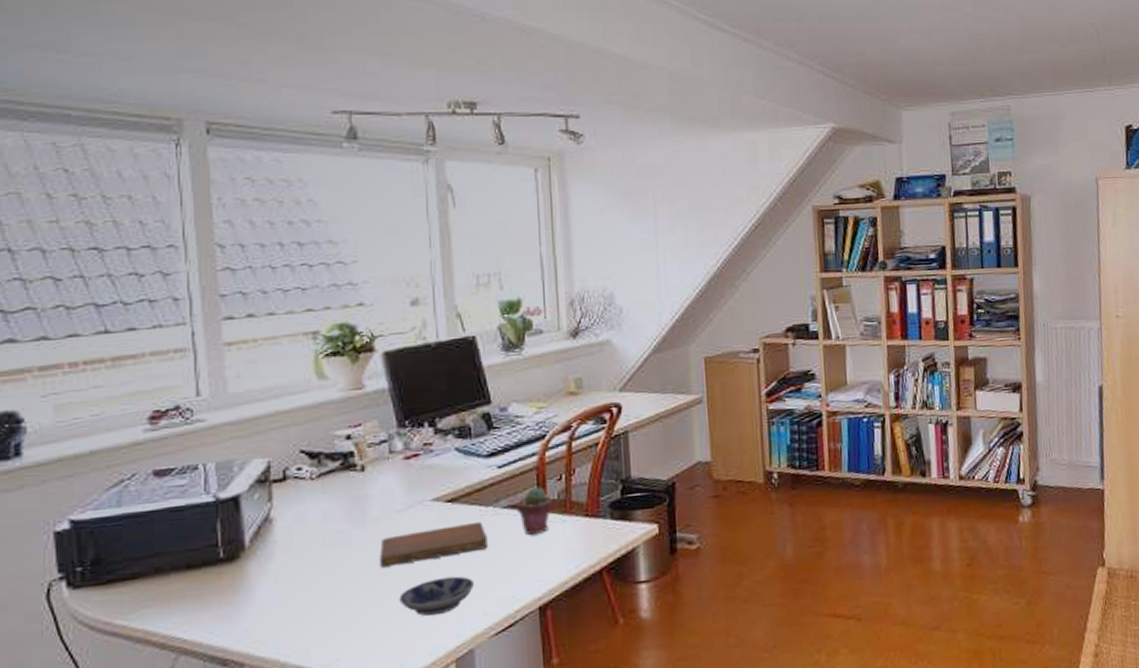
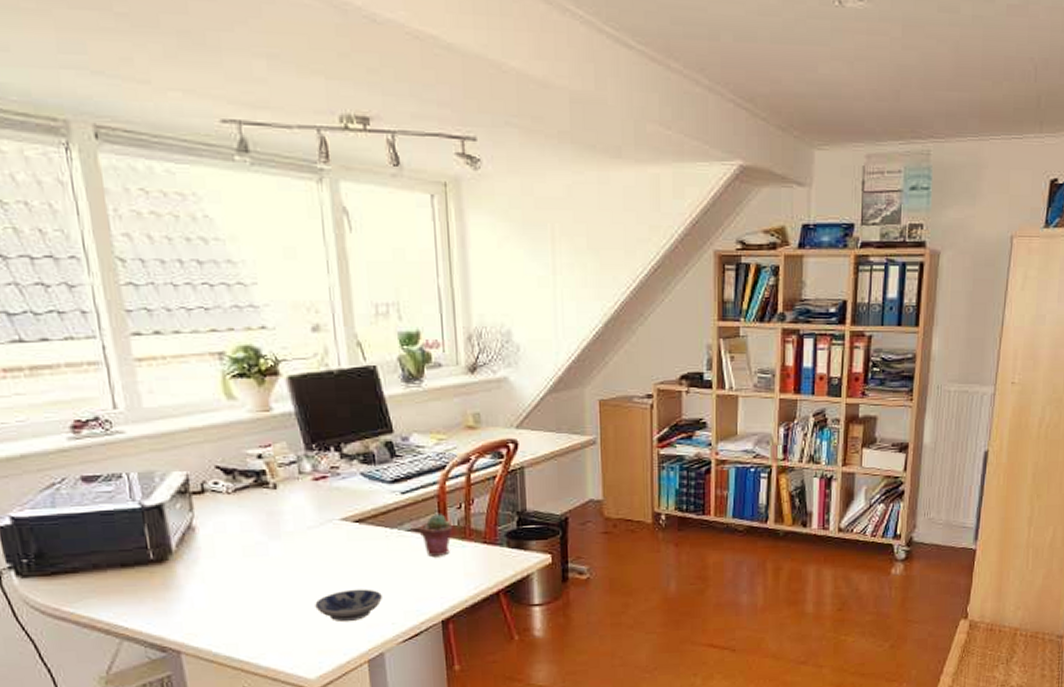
notebook: present [380,521,488,567] -> none [295,541,394,577]

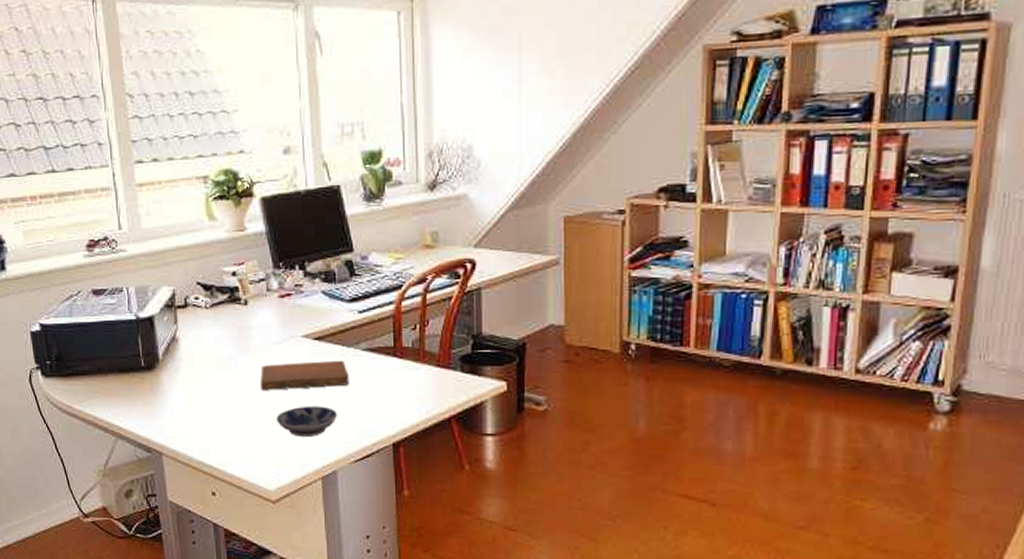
notebook: none [295,541,394,577] -> present [260,360,349,390]
potted succulent: present [420,514,453,556] -> none [375,334,407,377]

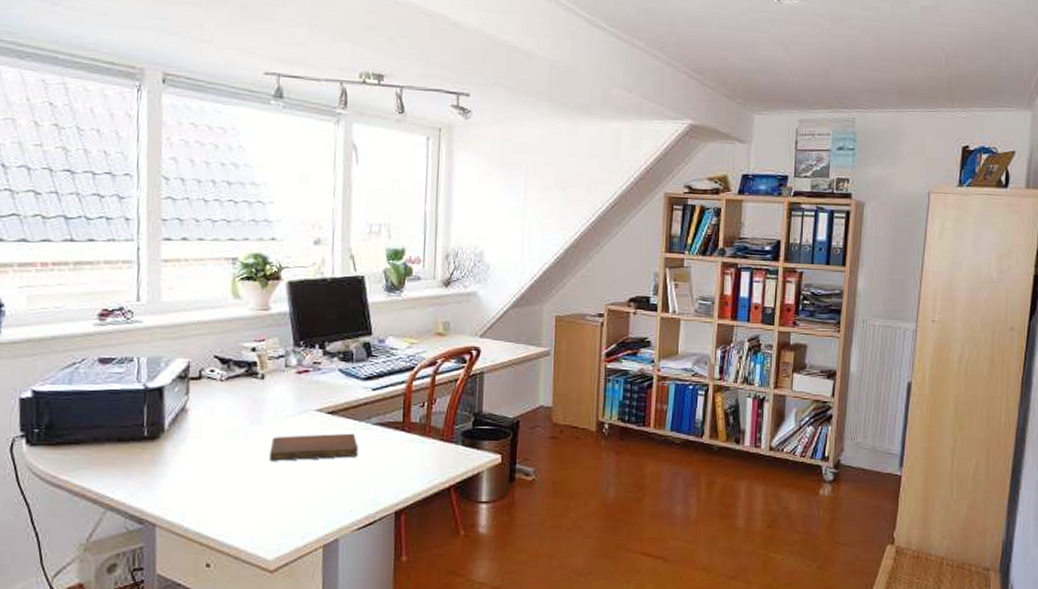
bowl: present [276,406,337,438] -> none [282,476,344,507]

